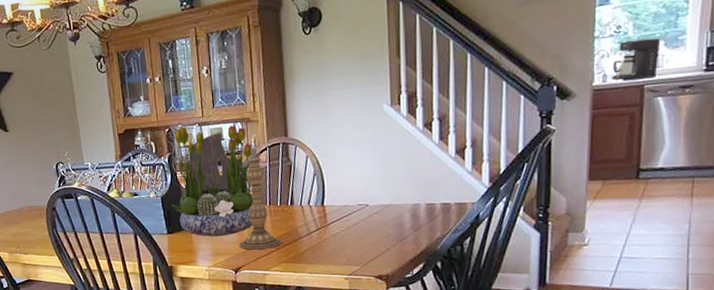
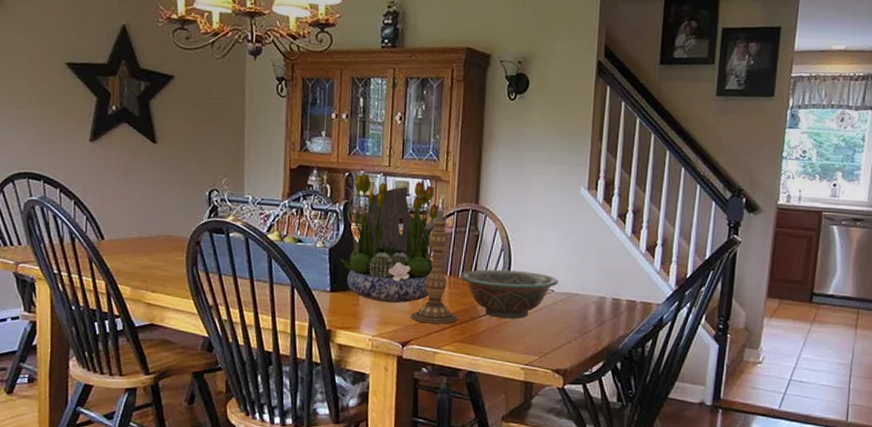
decorative bowl: none [278,190,371,237] -> present [459,269,558,319]
coffee maker: present [612,38,661,81] -> none [795,166,839,206]

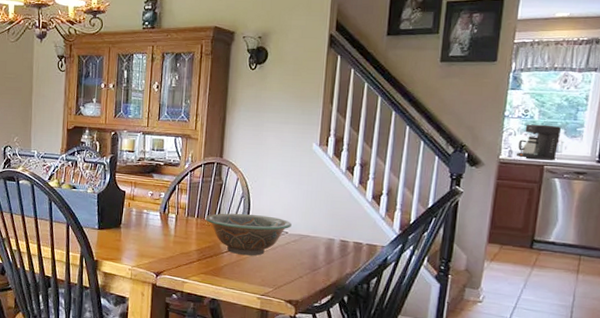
flower arrangement: present [339,173,455,303] -> none [105,132,202,240]
candlestick: present [410,208,458,324] -> none [163,161,204,258]
coffee maker: none [795,166,839,206] -> present [517,124,562,161]

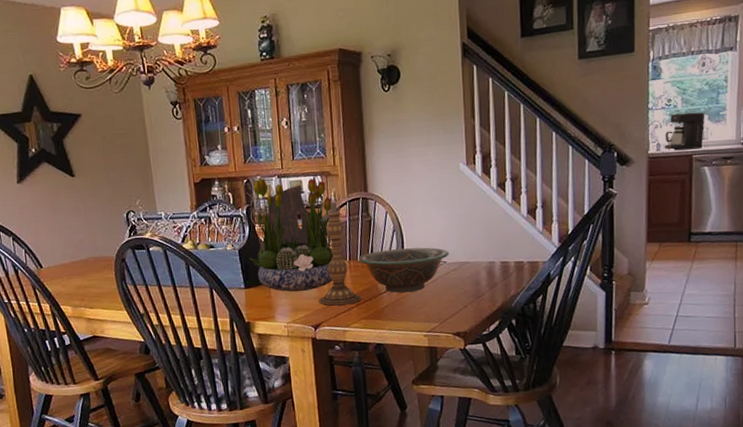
flower arrangement: none [105,132,202,240] -> present [245,178,346,292]
candlestick: none [163,161,204,258] -> present [319,200,362,306]

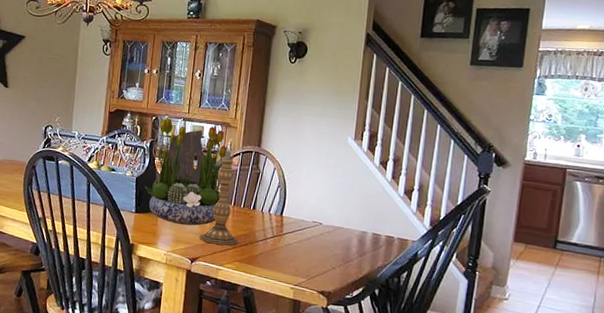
decorative bowl: present [358,247,449,293] -> none [241,201,326,246]
coffee maker: present [665,112,705,151] -> none [541,128,583,165]

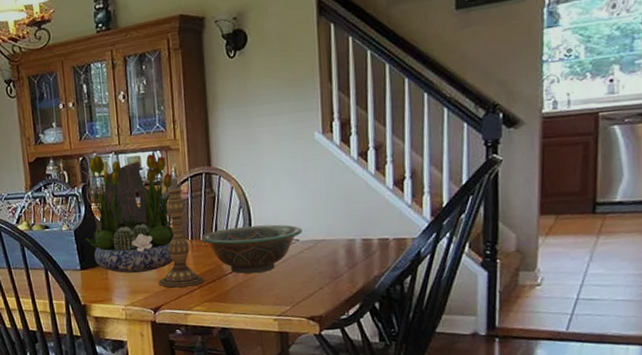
decorative bowl: none [241,201,326,246] -> present [200,224,302,274]

